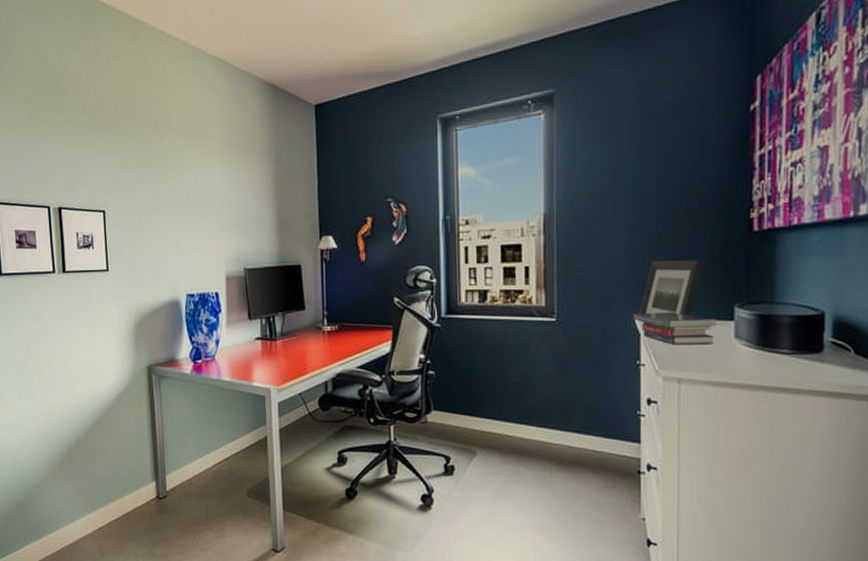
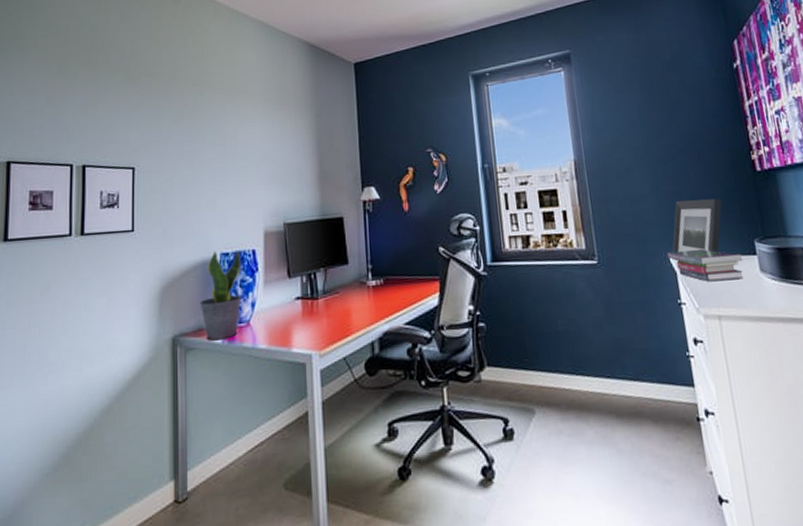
potted plant: none [170,292,207,371] -> present [199,251,242,341]

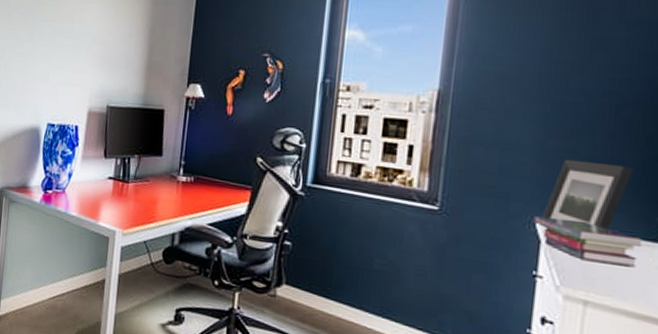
potted plant: present [199,251,242,341] -> none [25,121,65,200]

